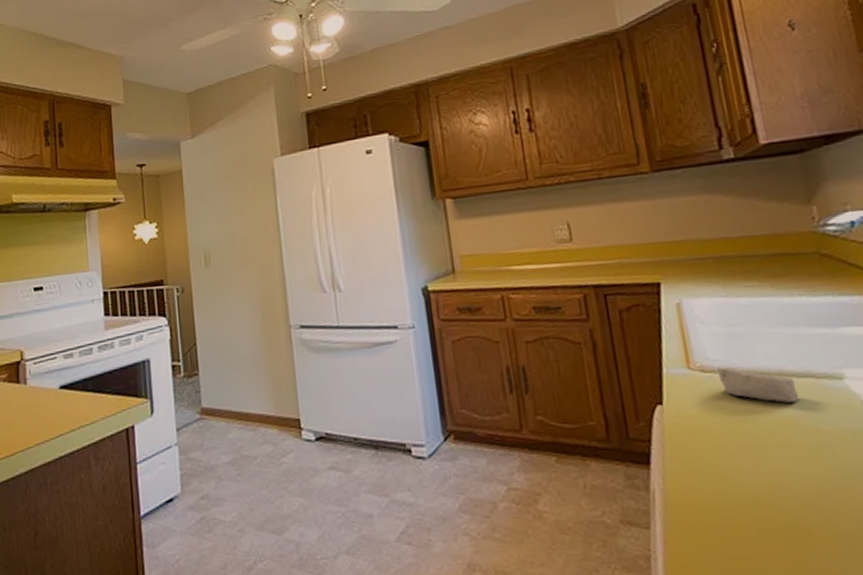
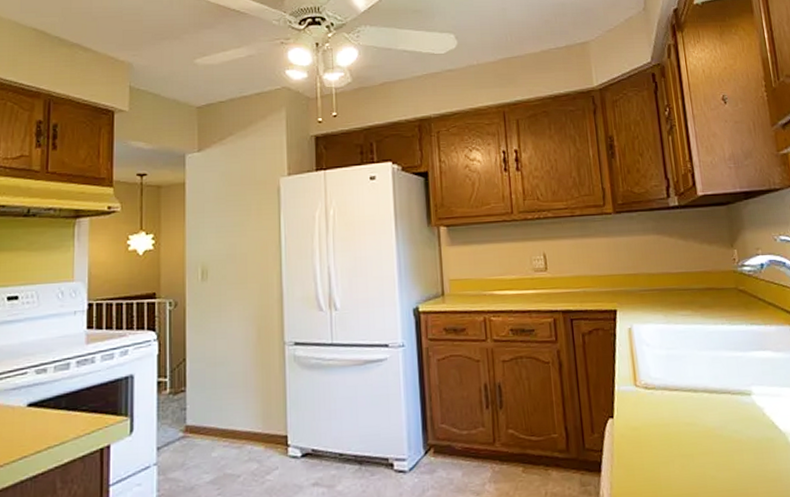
soap bar: present [717,367,799,403] -> none [658,385,718,416]

